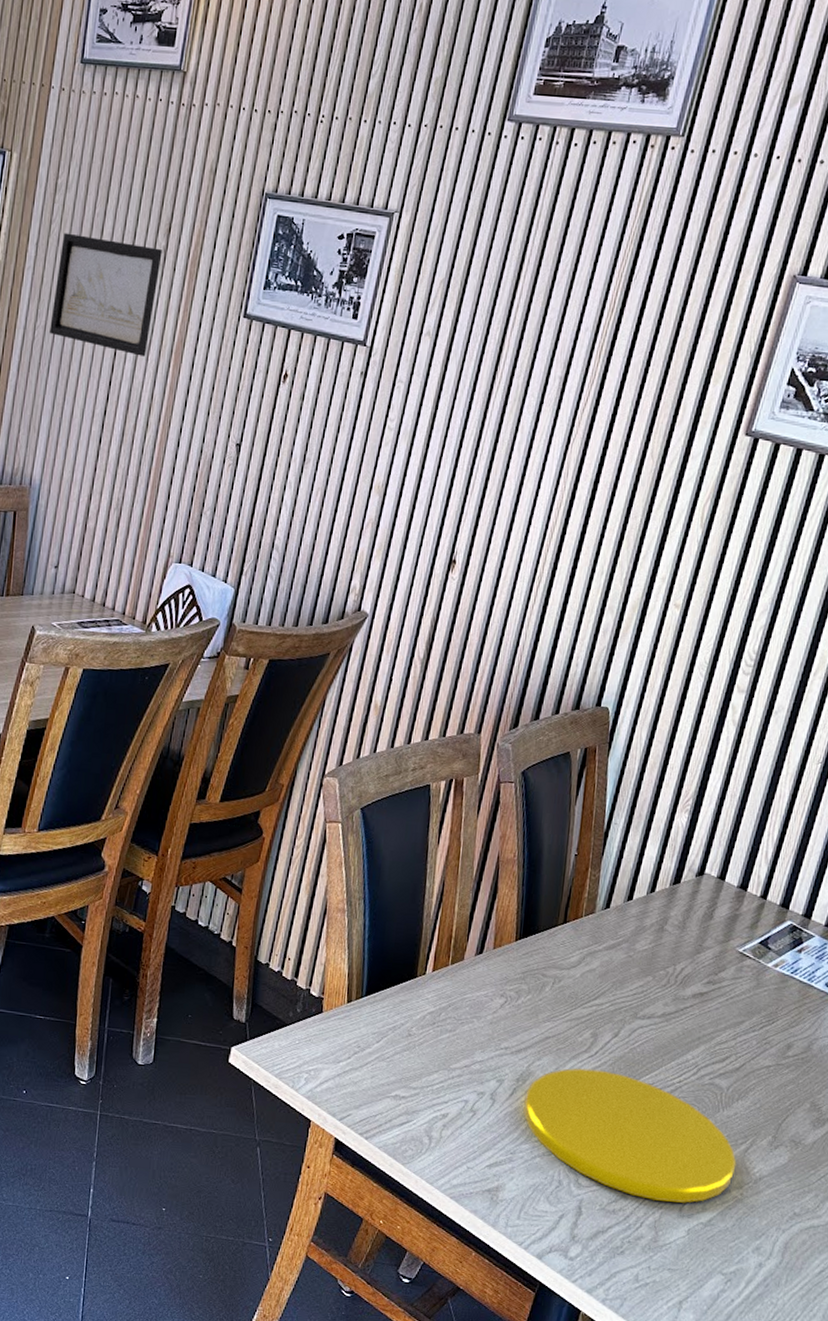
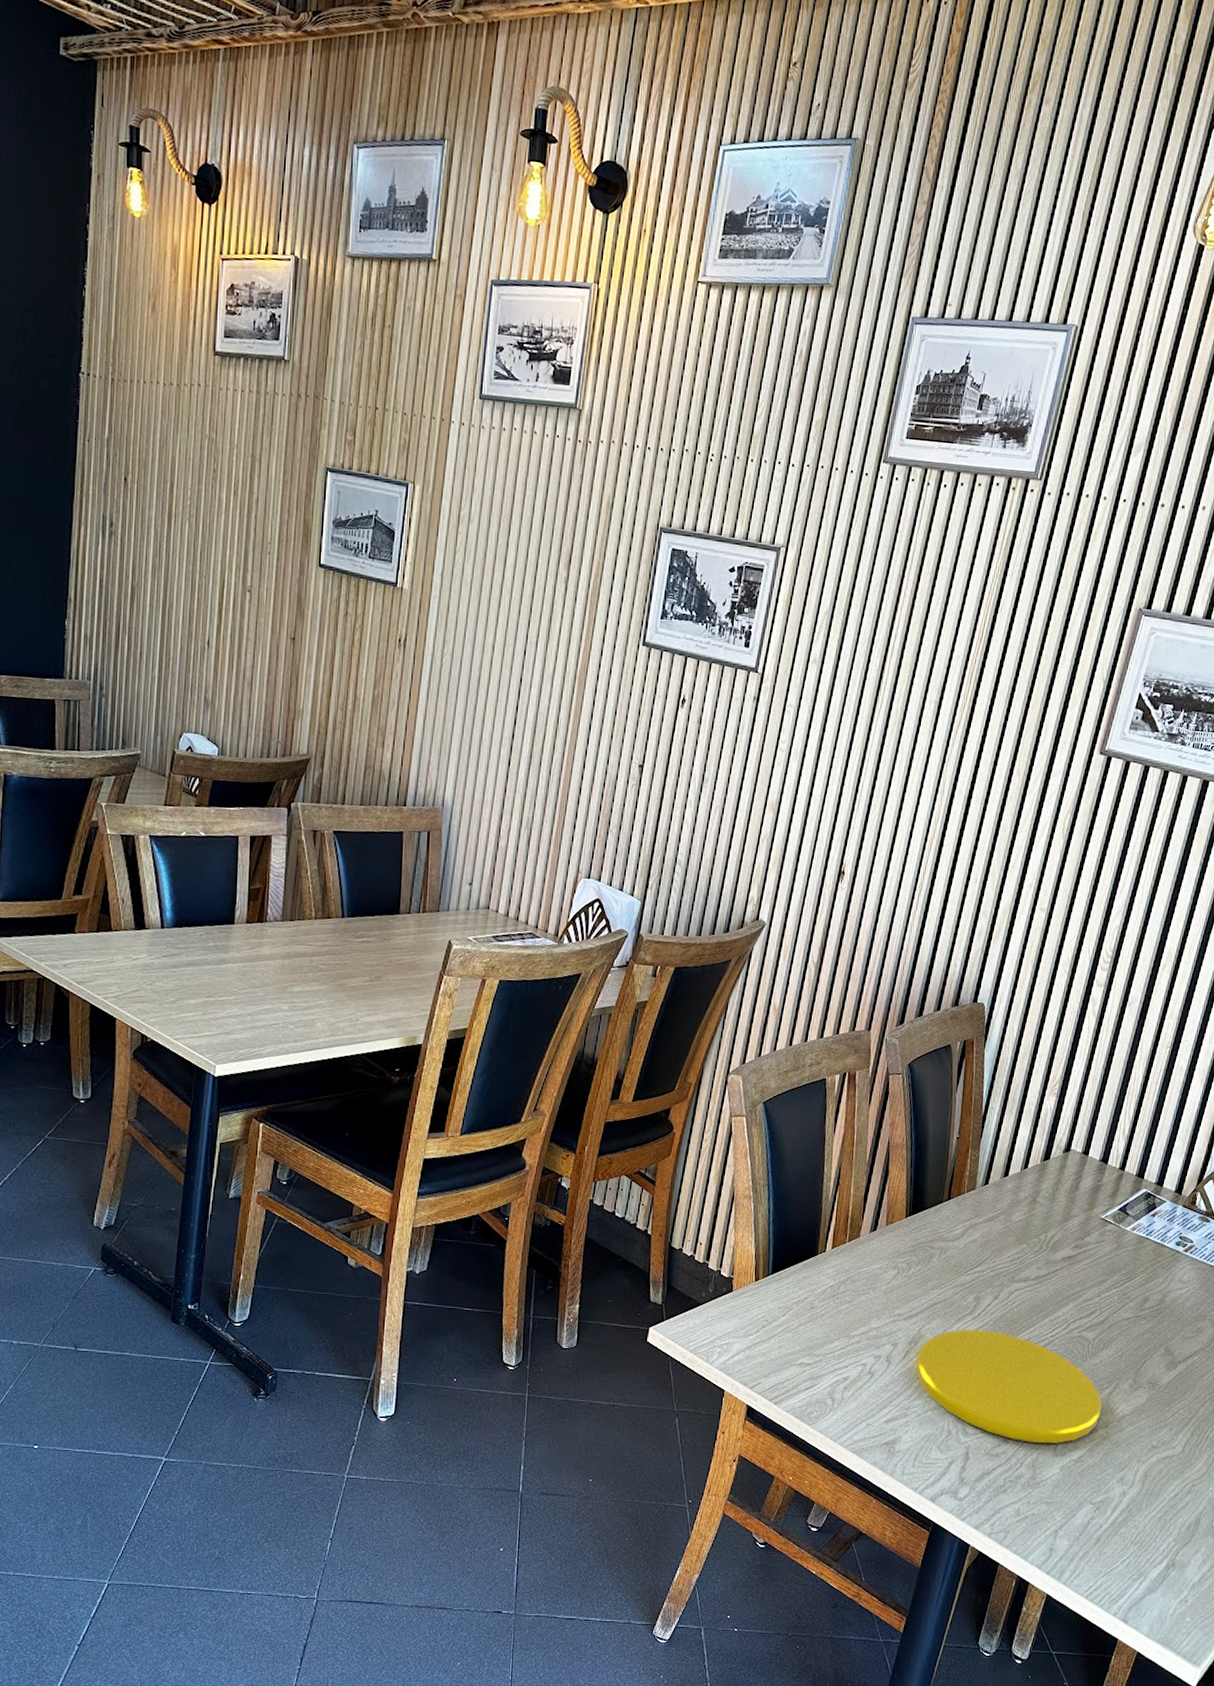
wall art: present [49,232,162,357] -> none [457,563,564,683]

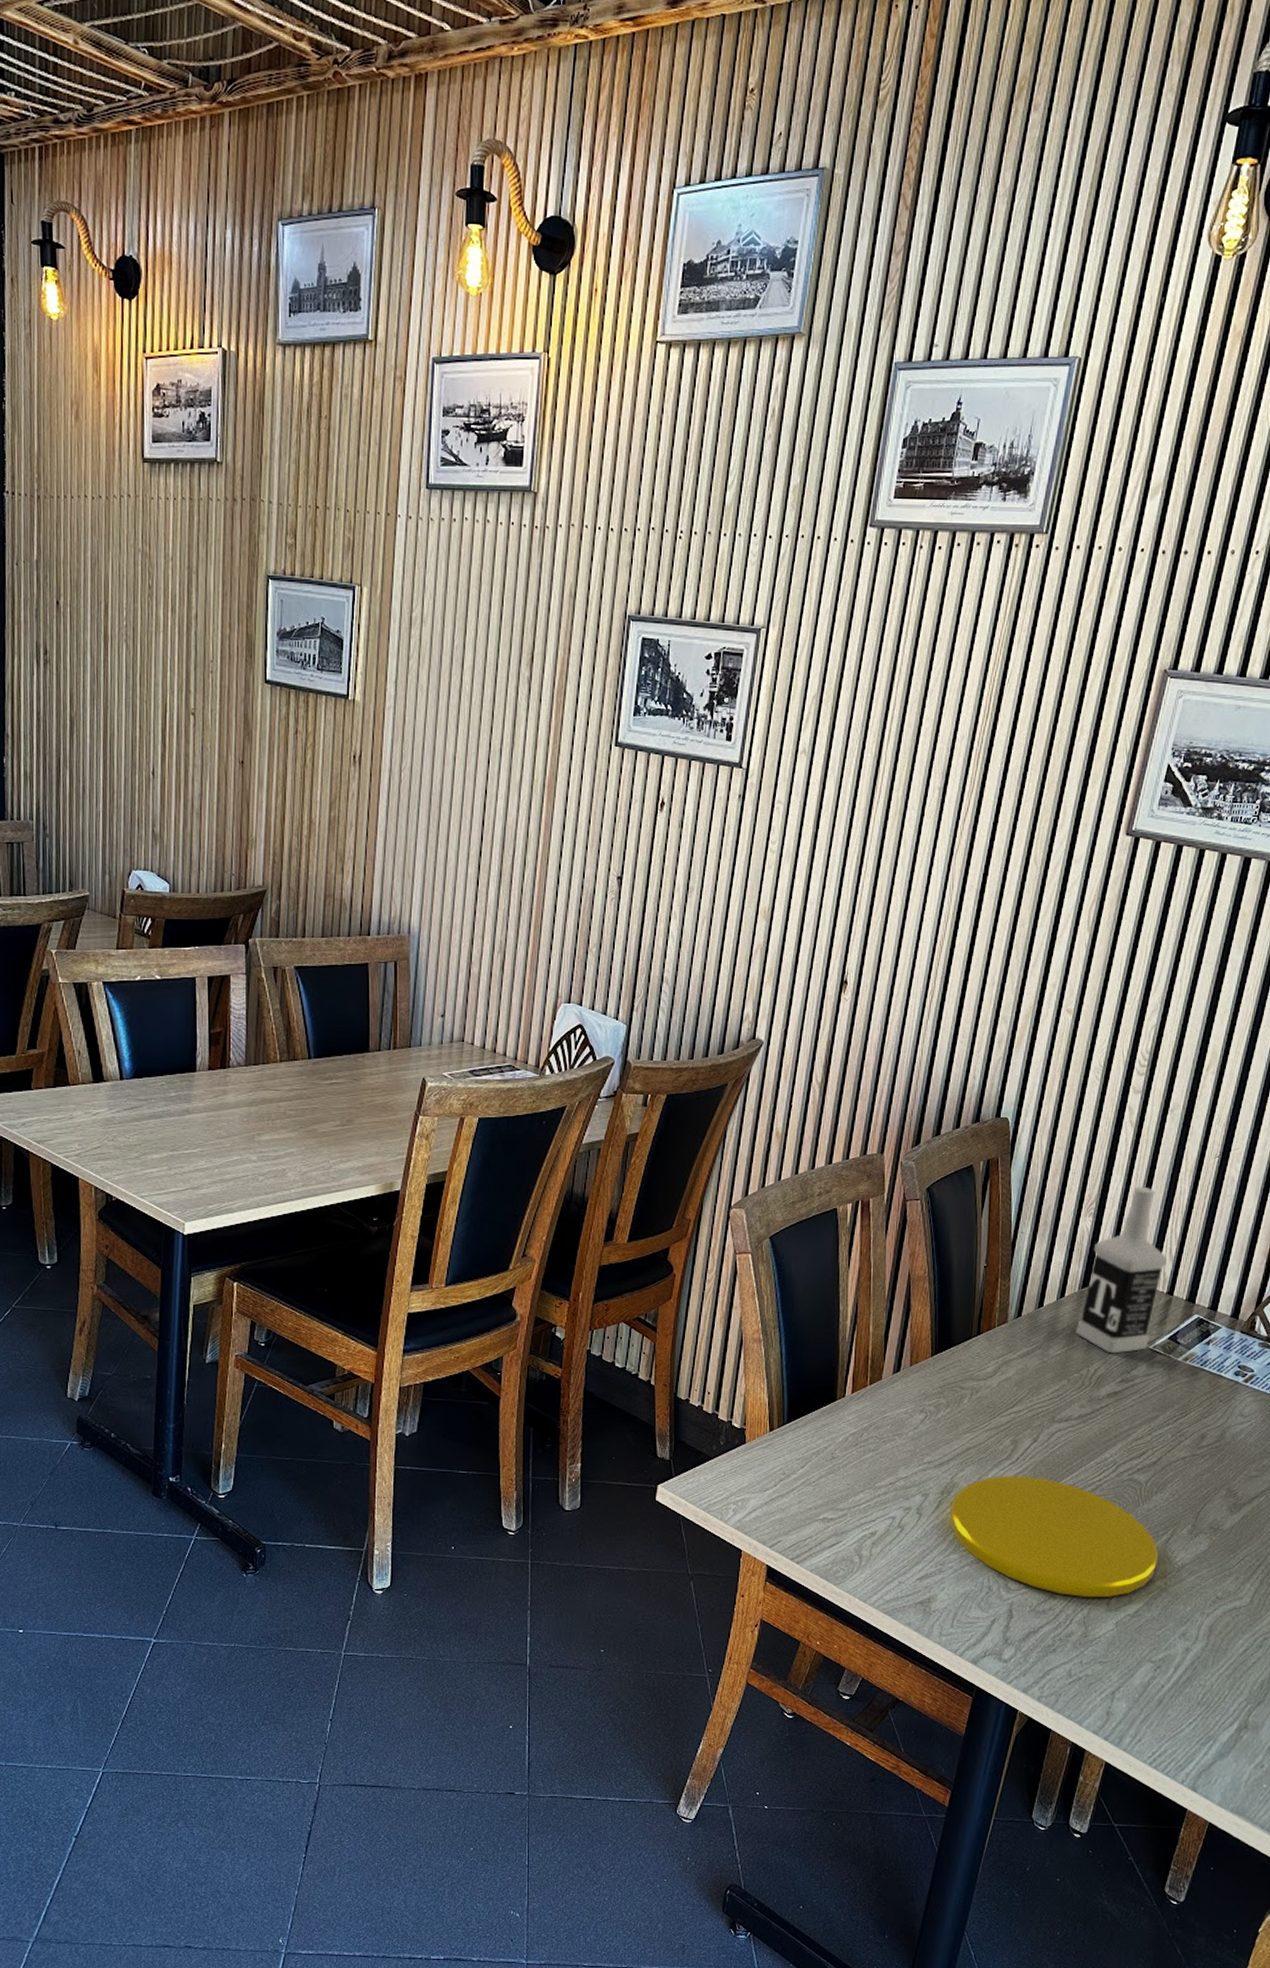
vodka: none [1037,1070,1121,1222] -> present [1076,1186,1168,1354]

